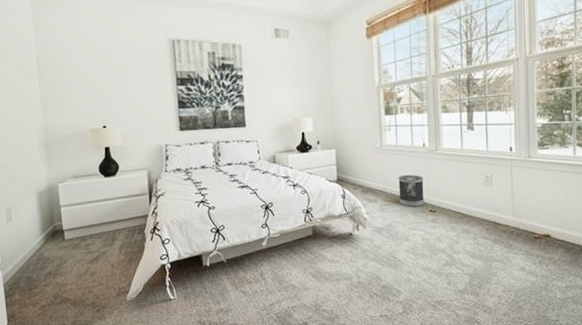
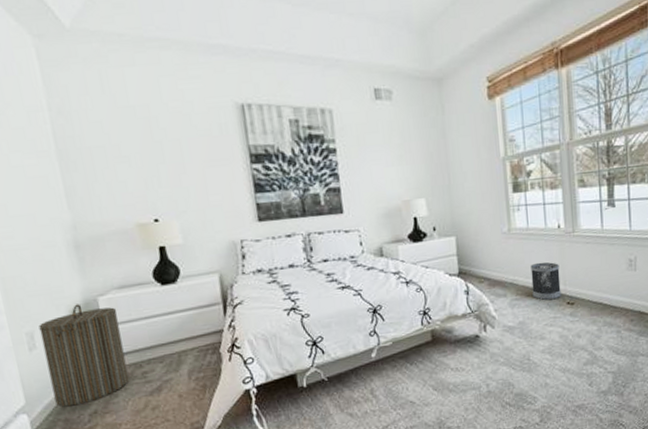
laundry hamper: none [15,188,76,267] -> present [39,304,130,407]

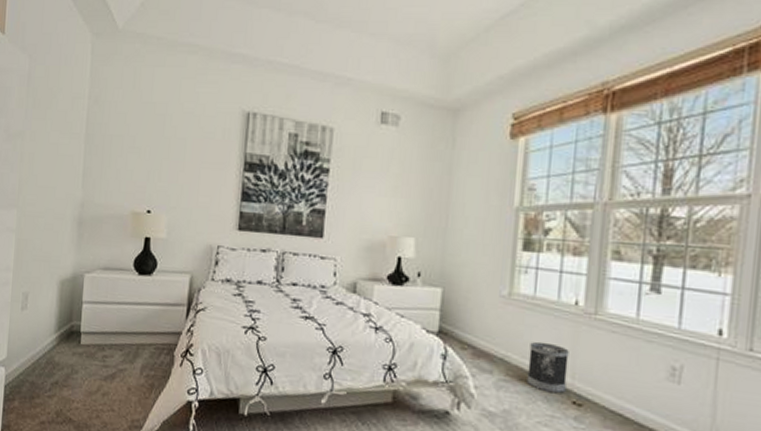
laundry hamper: present [39,304,130,407] -> none [29,276,97,372]

